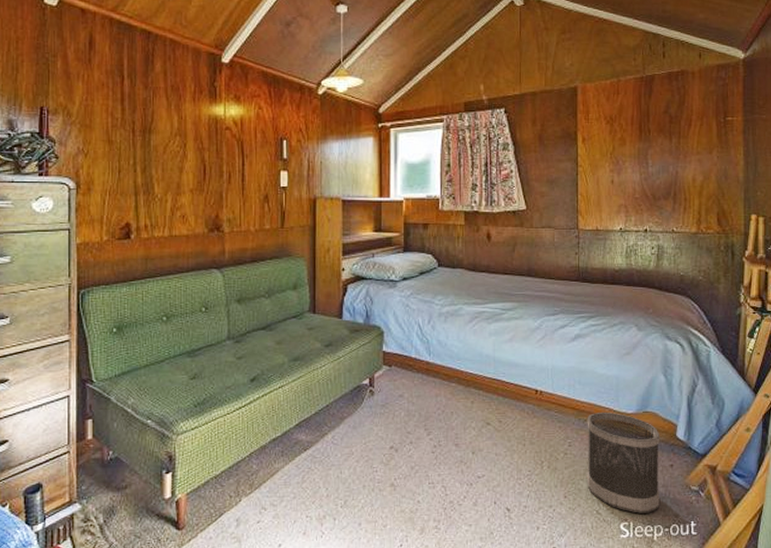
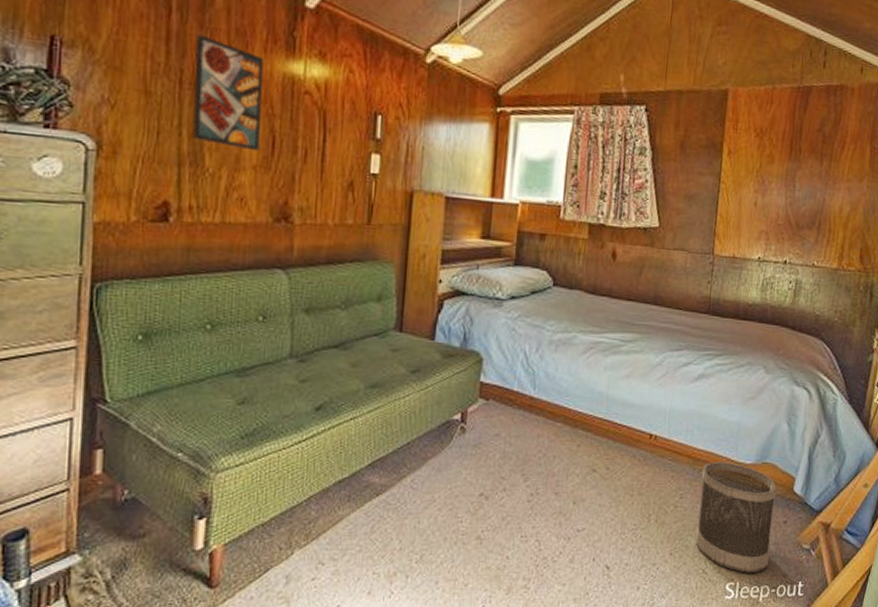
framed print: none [143,93,195,178] -> present [193,34,264,152]

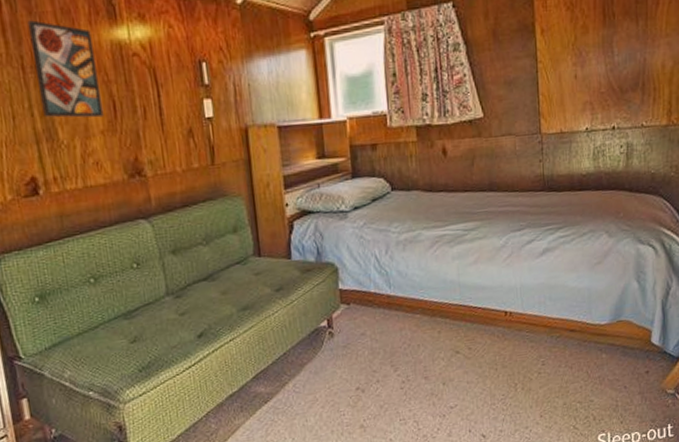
wastebasket: present [695,461,777,573] -> none [559,325,636,424]

